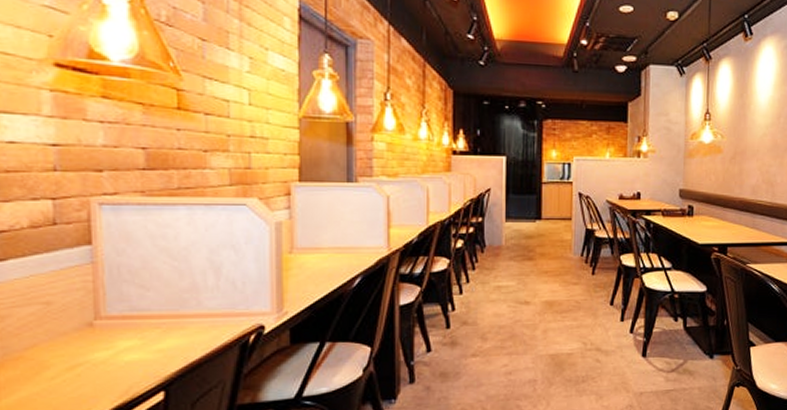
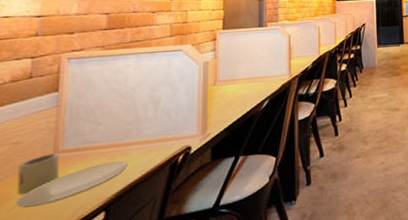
cup: none [54,319,105,363] -> present [16,153,60,194]
plate: none [56,335,188,380] -> present [16,160,128,208]

